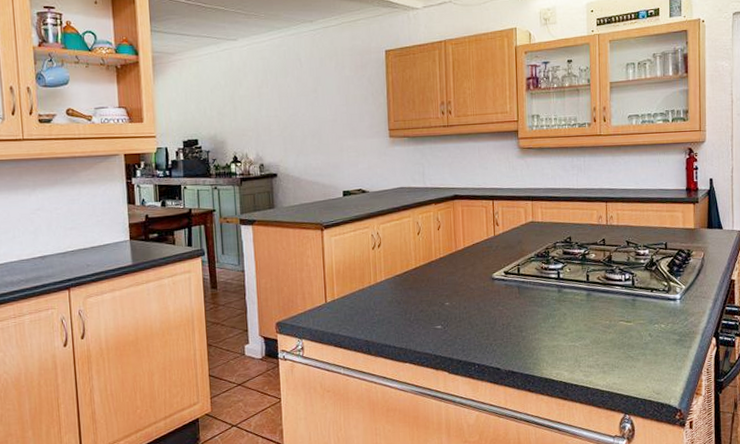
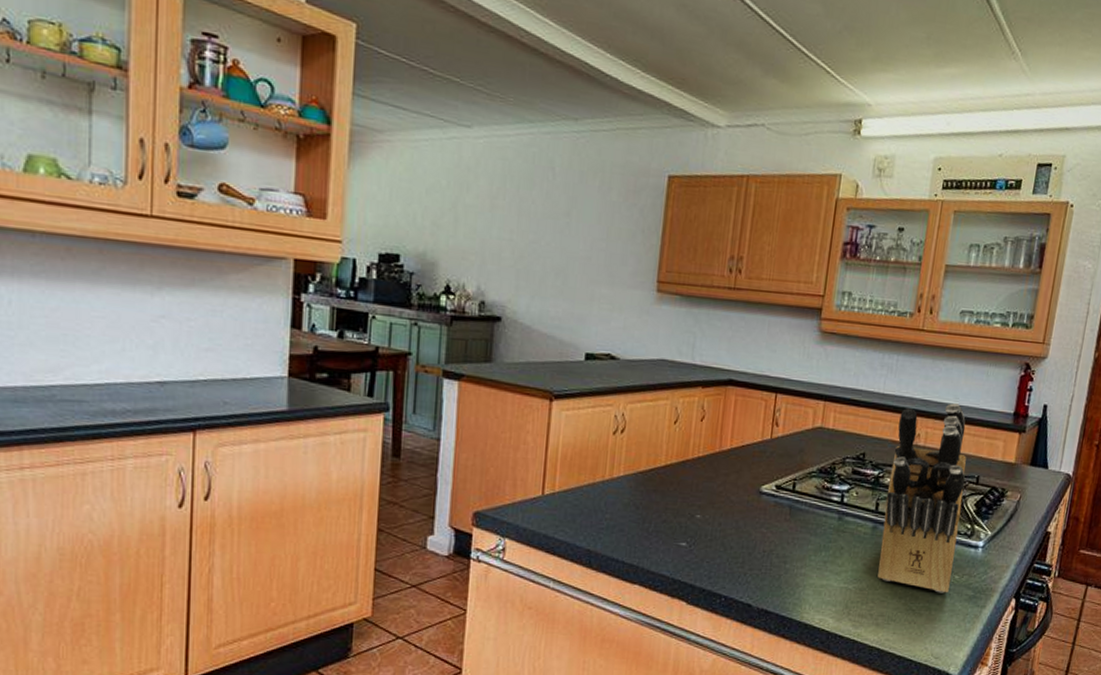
knife block: none [594,188,658,341] -> present [877,403,966,593]

